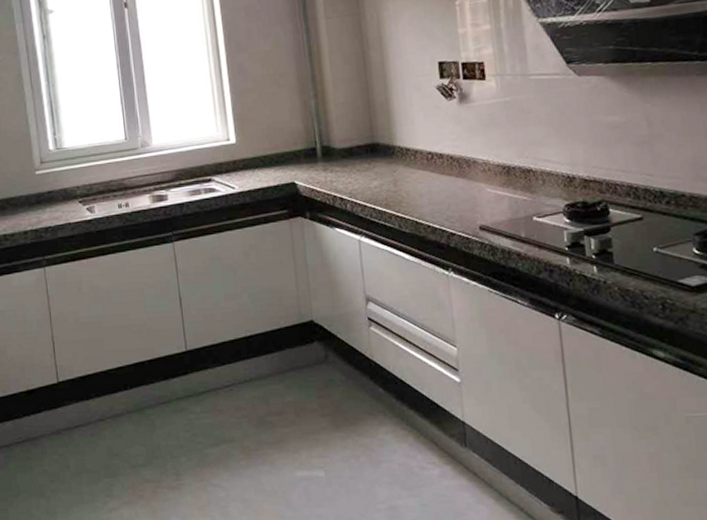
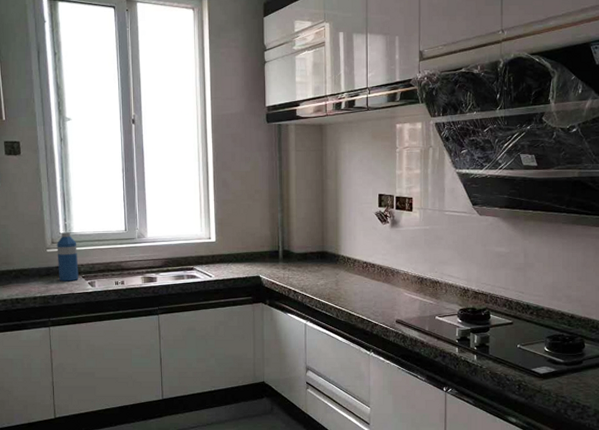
water bottle: none [46,148,75,209] -> present [57,232,79,281]

